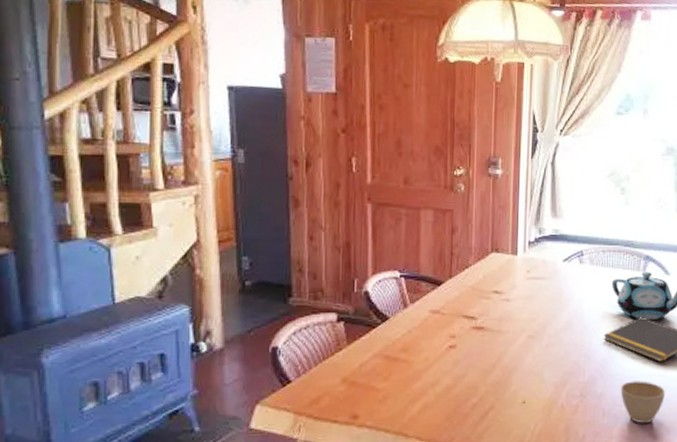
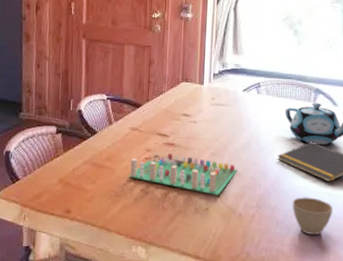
board game: none [429,338,559,385] -> present [128,152,238,195]

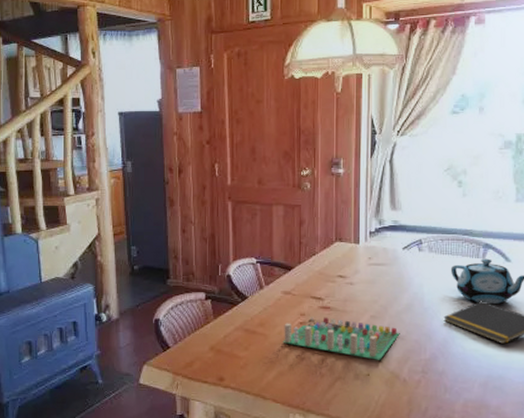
cup: present [292,197,334,235] -> none [462,361,509,401]

